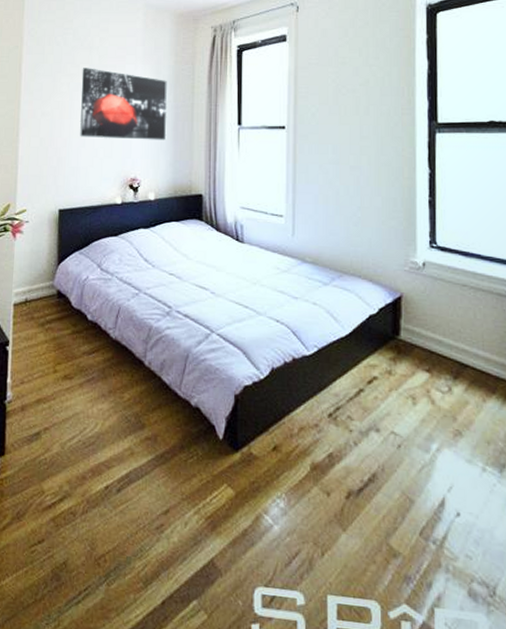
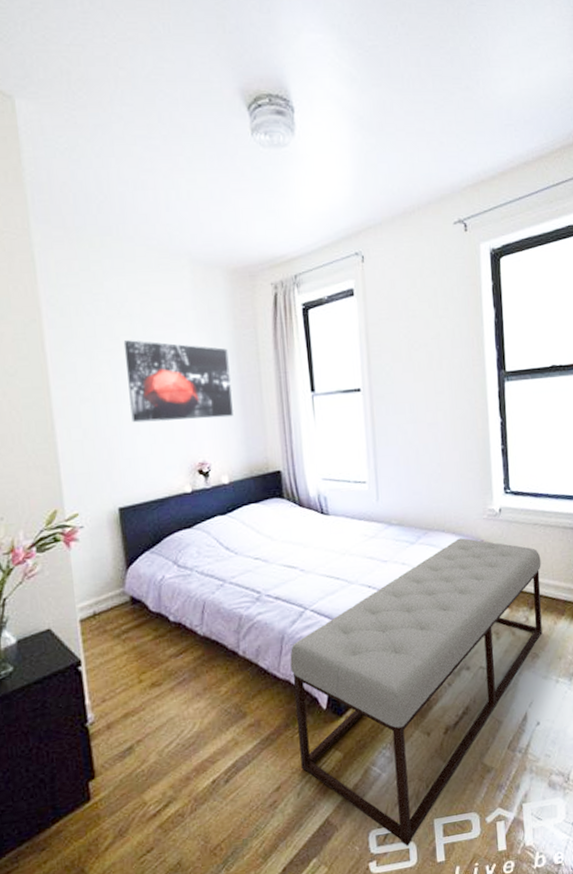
bench: none [192,287,470,618] -> present [290,538,542,846]

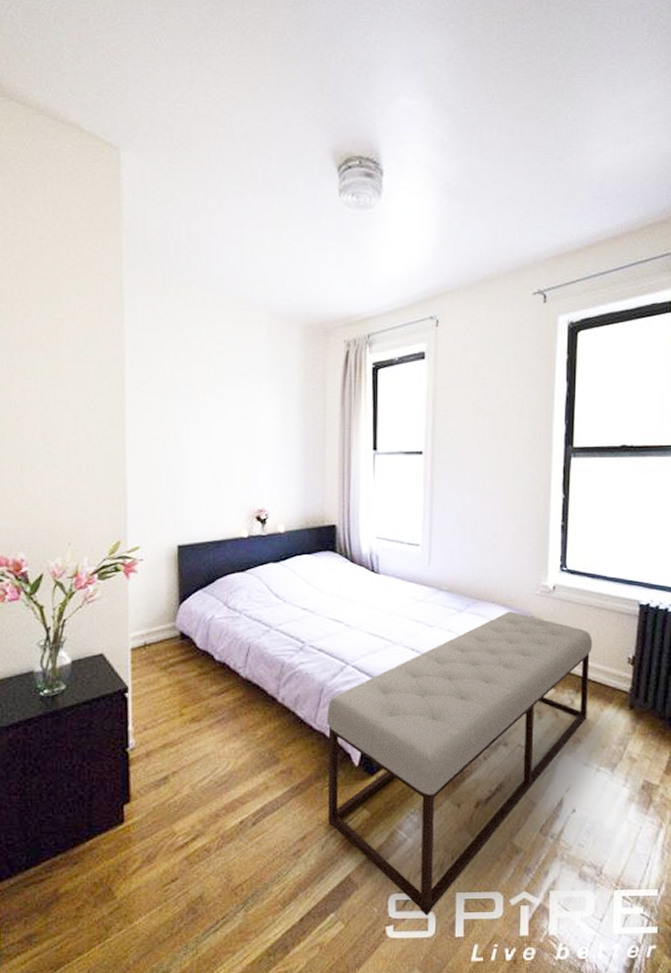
wall art: present [123,340,234,423] -> none [197,385,296,468]

